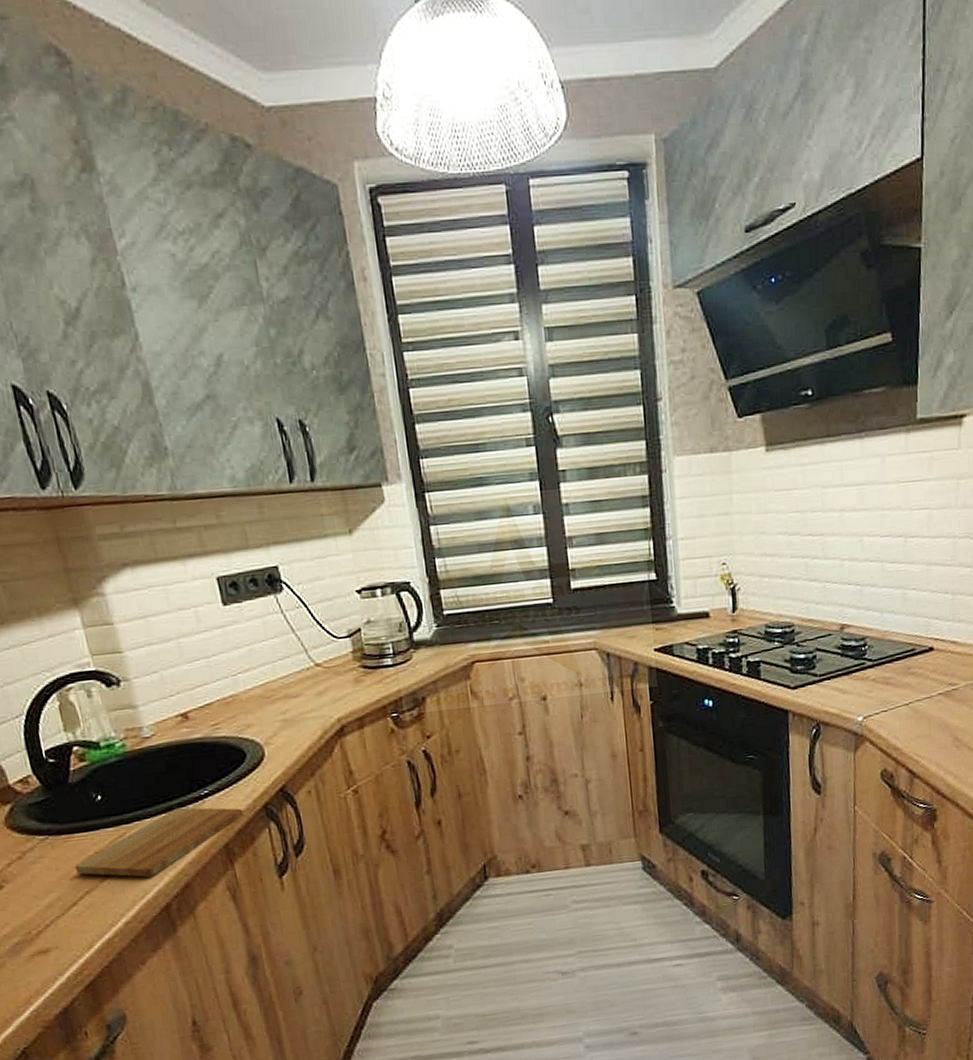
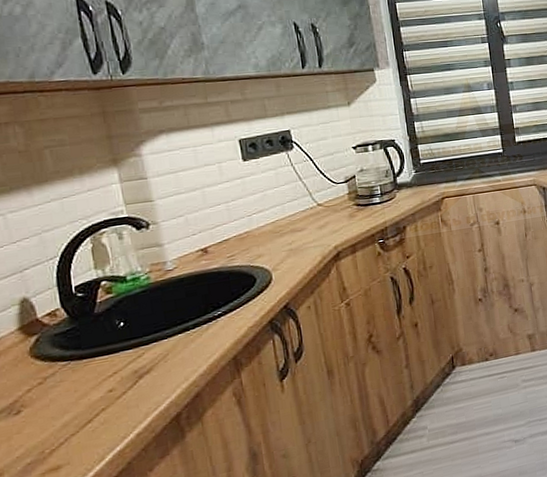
cutting board: present [74,807,244,878] -> none [93,324,252,394]

